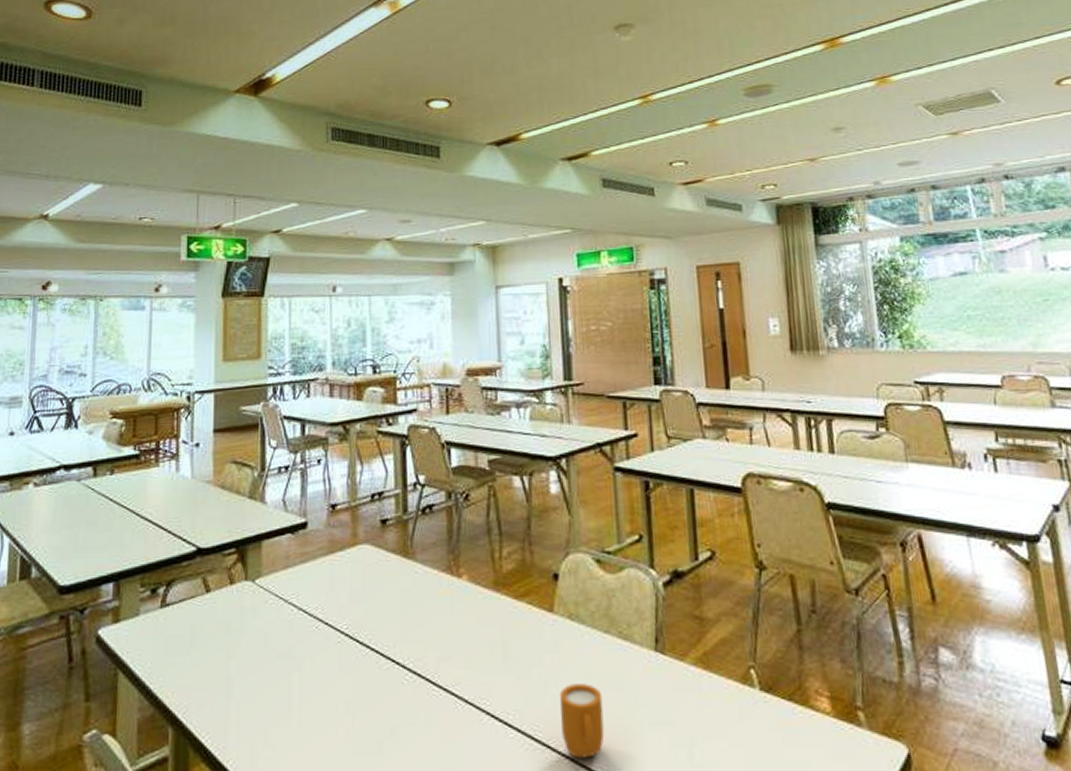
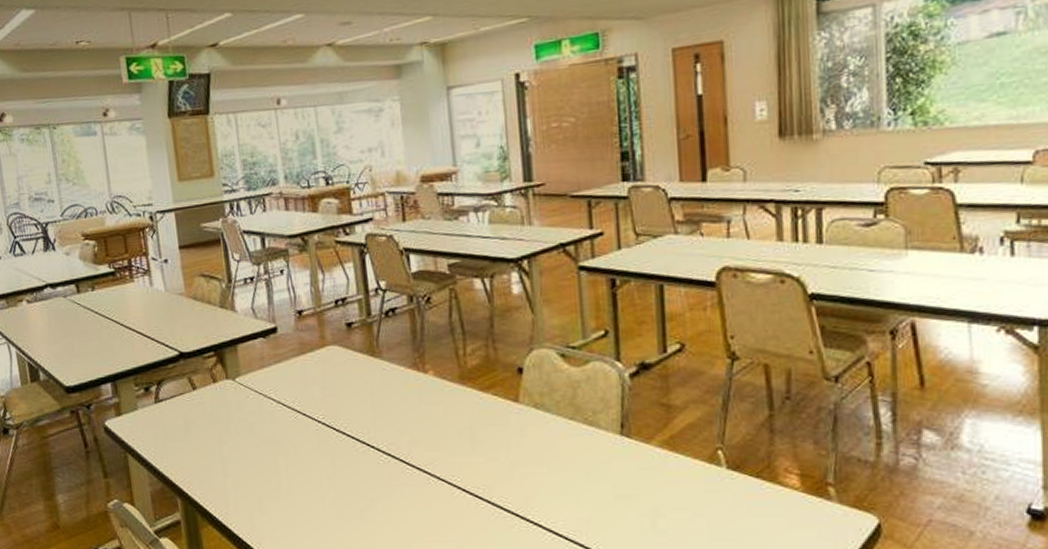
mug: present [559,684,605,758] -> none [526,463,571,525]

